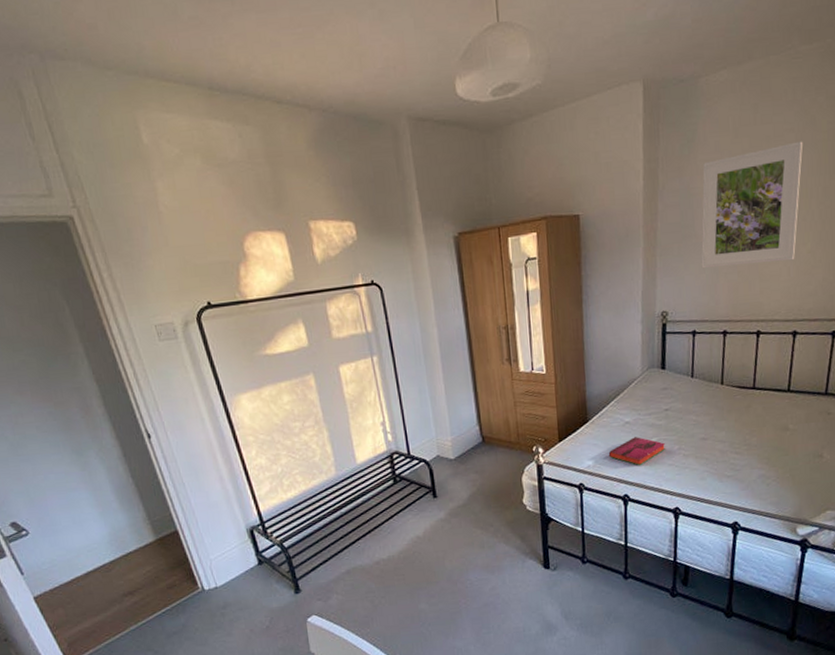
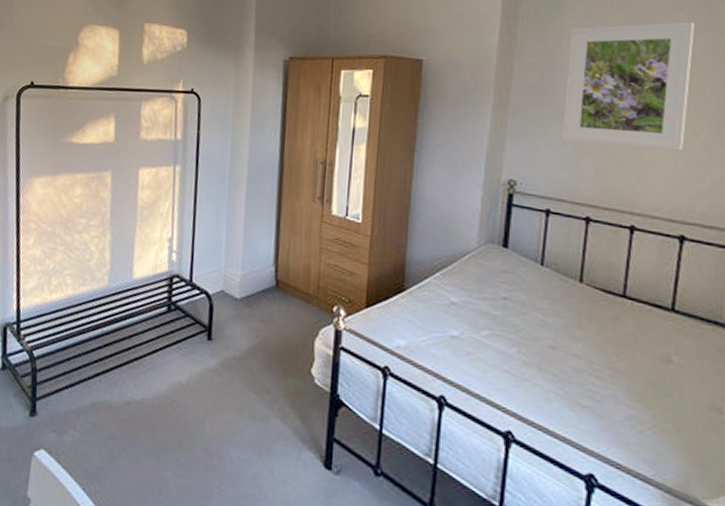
hardback book: present [608,437,665,466] -> none [425,323,499,363]

